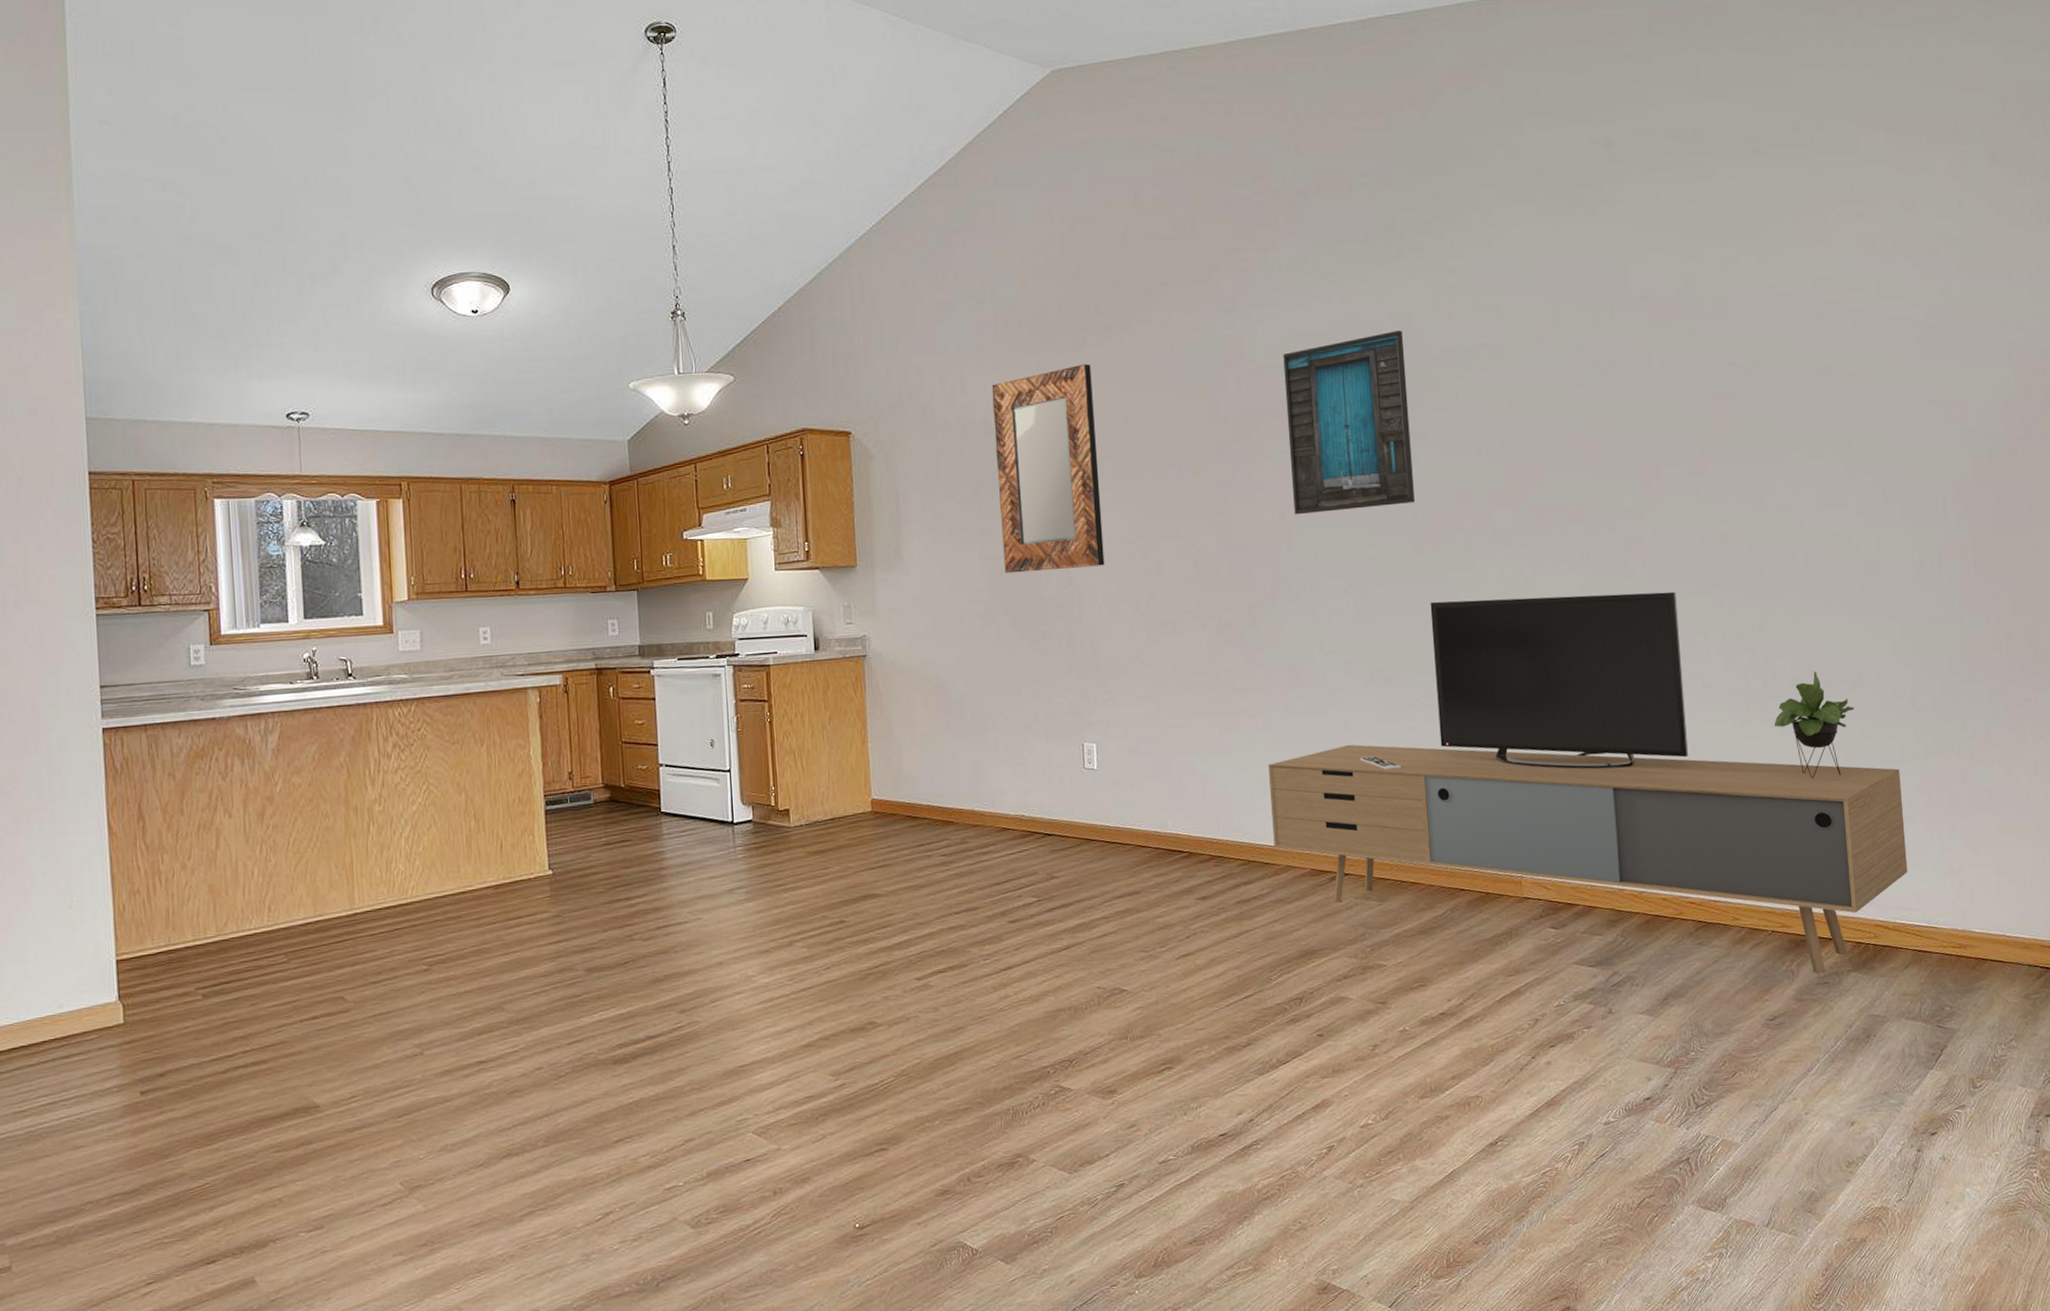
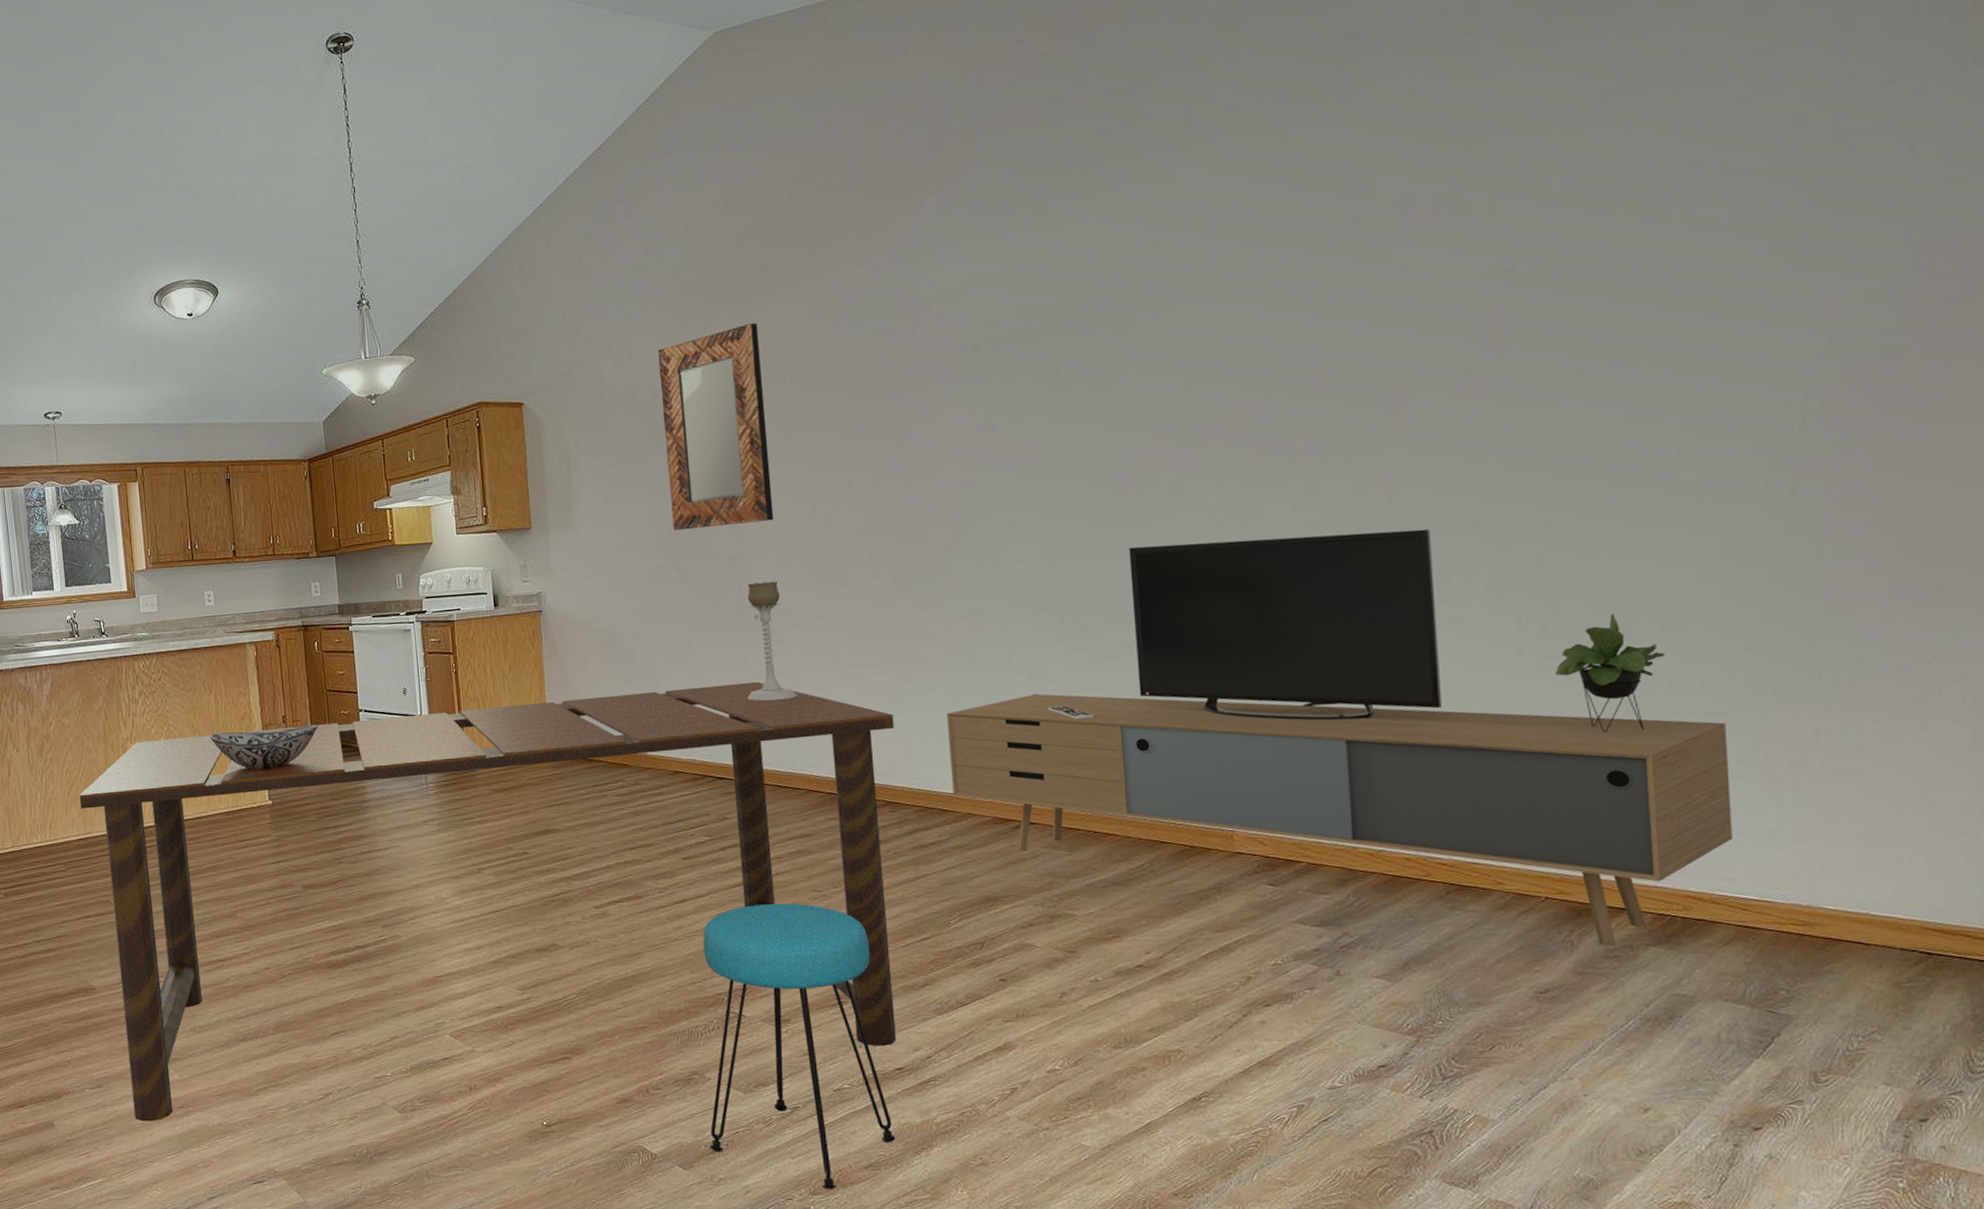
dining table: none [309,732,1220,1267] -> present [79,681,897,1122]
decorative bowl: none [478,781,610,835] -> present [209,724,318,770]
stool: none [1029,965,1219,1271] -> present [703,903,896,1189]
candle holder: none [1077,628,1127,754] -> present [747,581,798,702]
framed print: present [1283,330,1416,515] -> none [962,264,1113,463]

